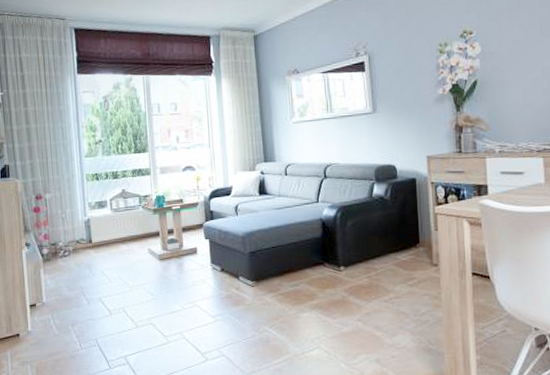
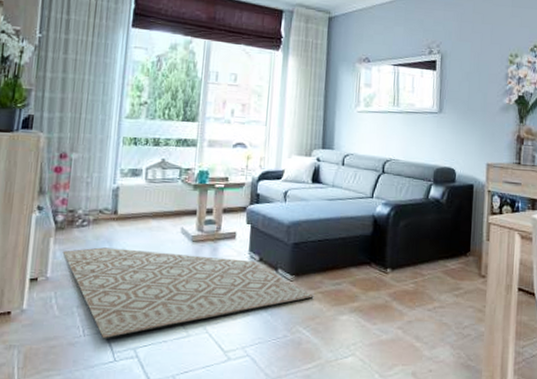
rug: none [52,271,275,351] -> present [62,247,314,339]

